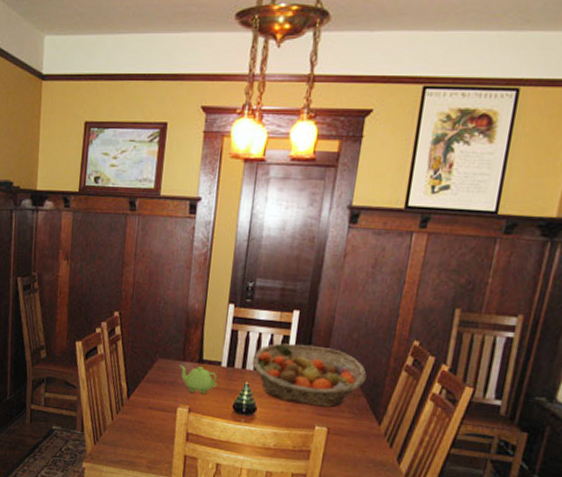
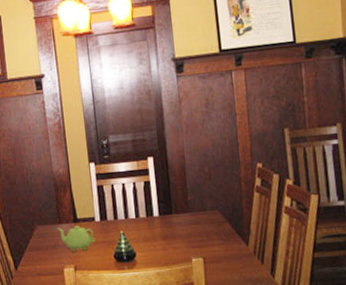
fruit basket: present [252,343,367,407] -> none [121,185,225,242]

